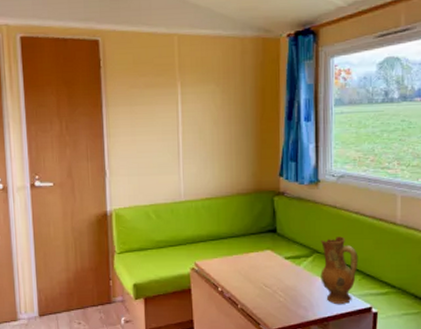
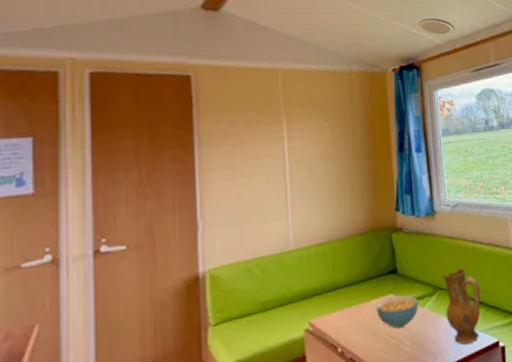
cereal bowl: none [254,252,294,280] -> present [375,294,418,329]

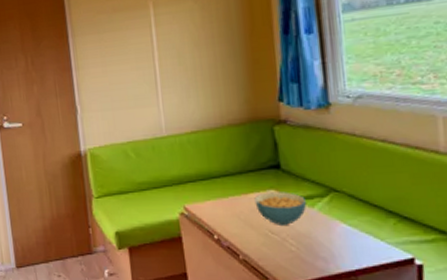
ceramic jug: present [442,268,481,345] -> none [337,170,391,256]

